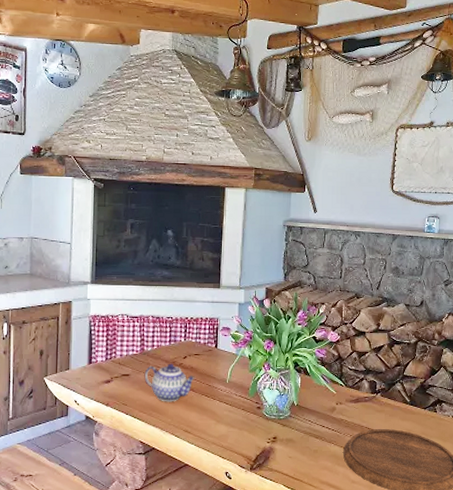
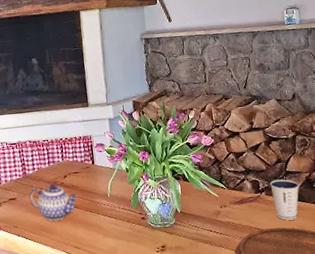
dixie cup: none [386,382,413,422] -> present [269,179,300,220]

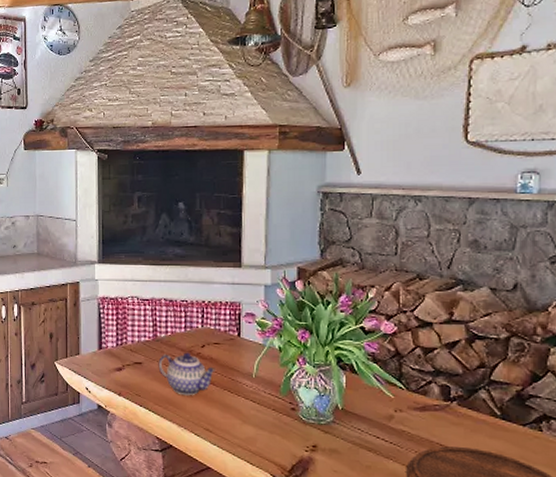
dixie cup: present [269,179,300,220] -> none [465,388,506,441]

